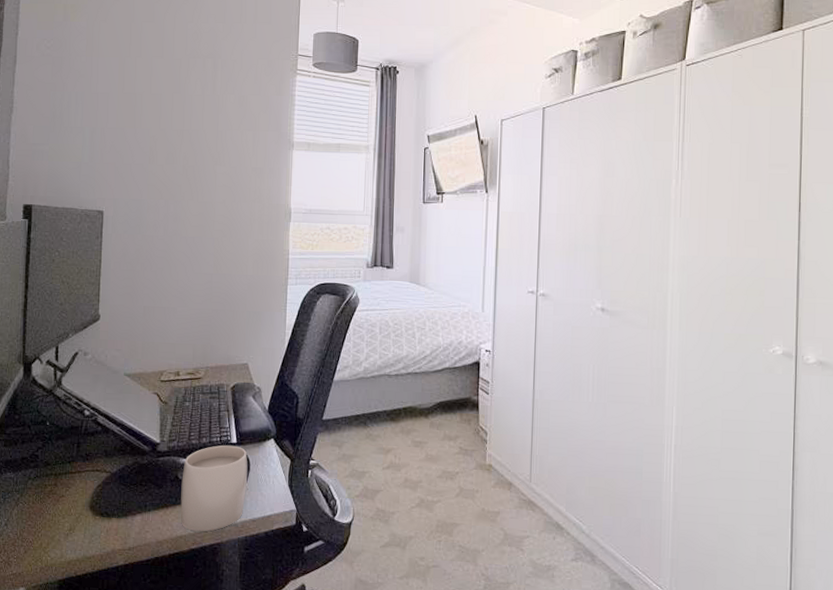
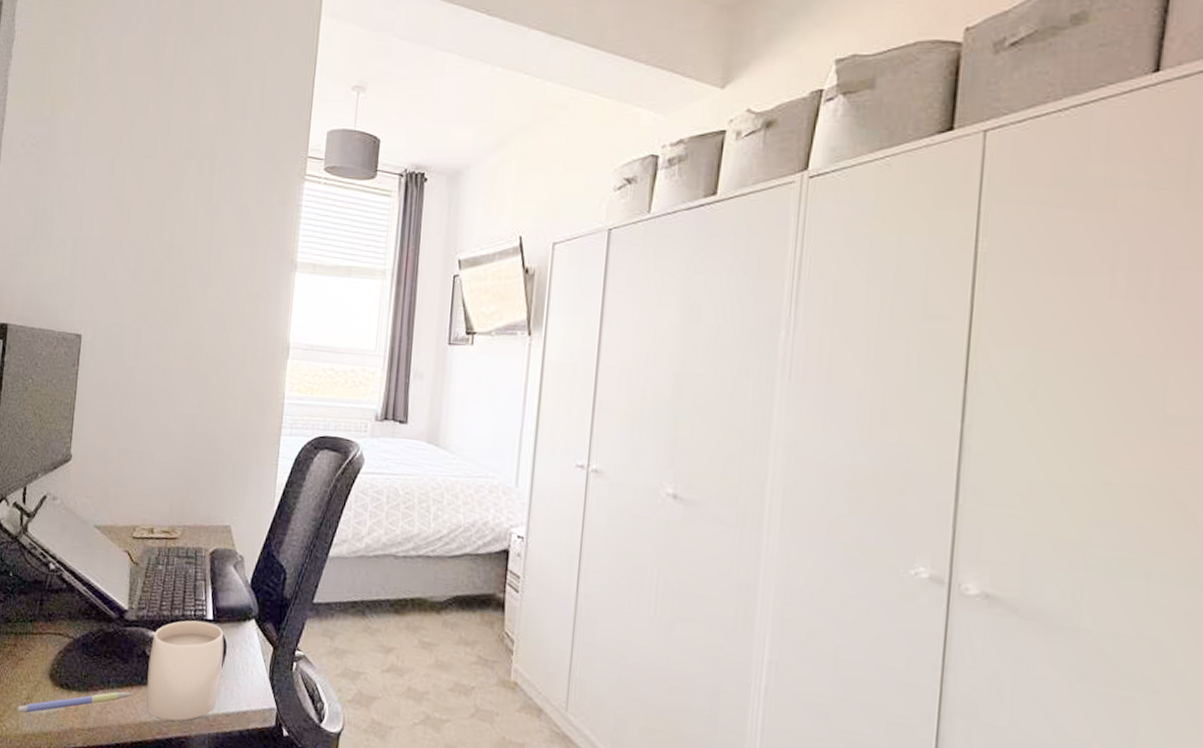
pen: none [60,512,168,543] -> present [17,691,133,715]

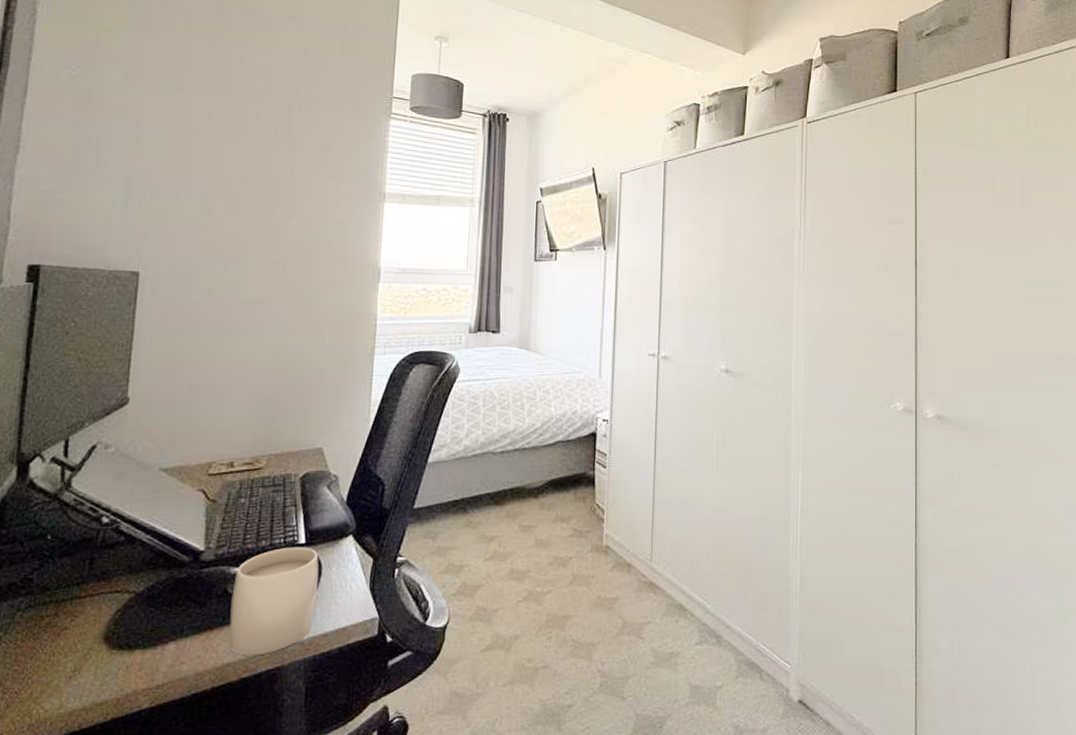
pen: present [17,691,133,715] -> none [59,636,213,689]

